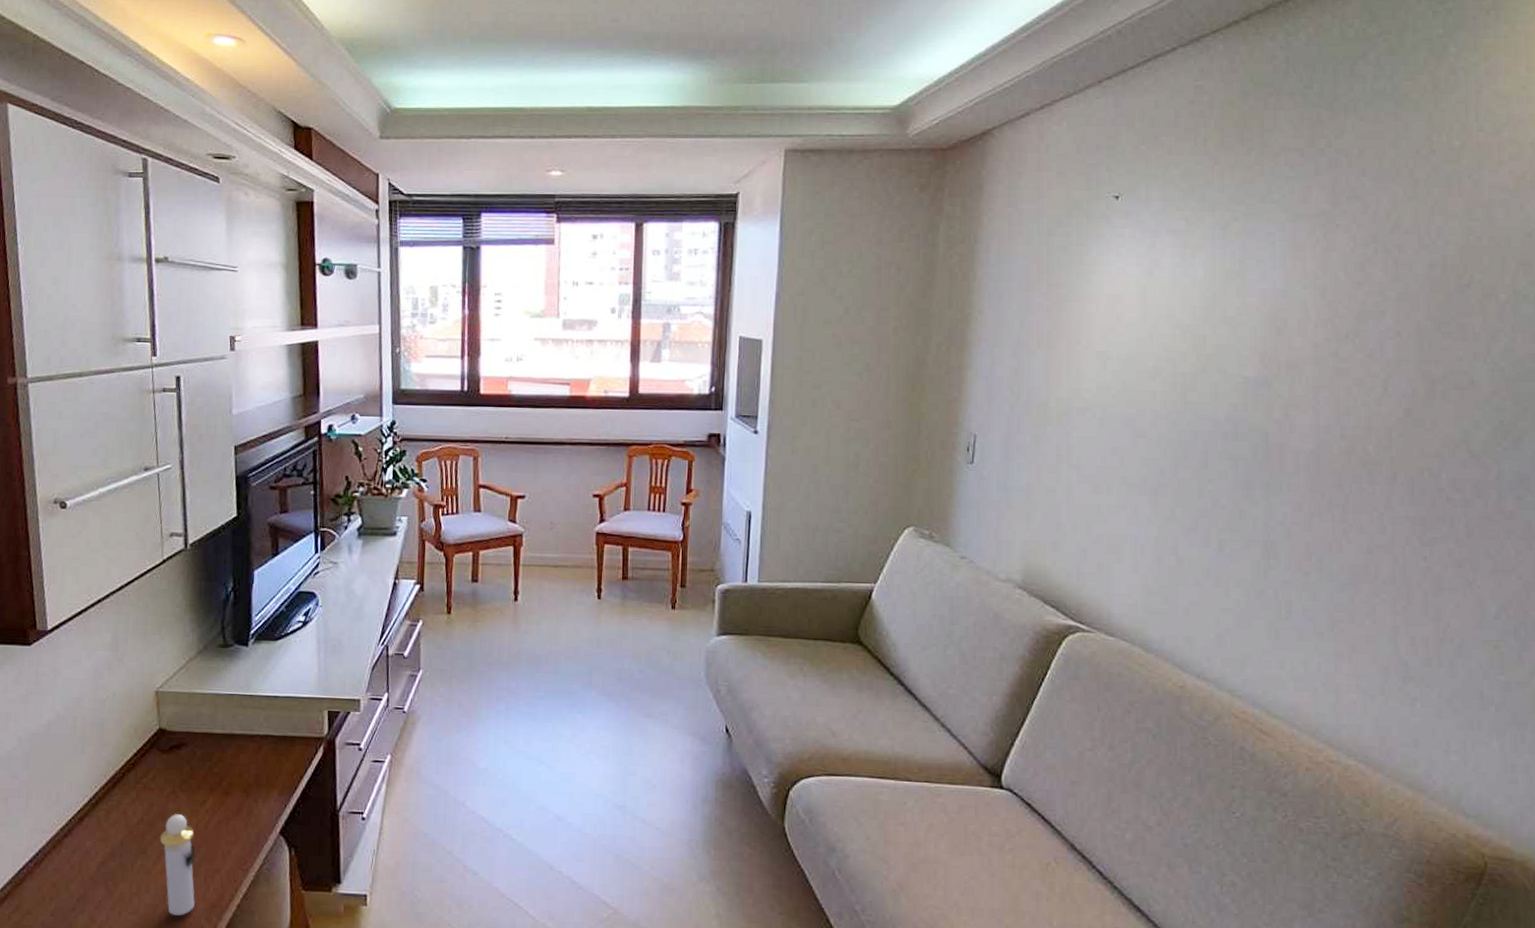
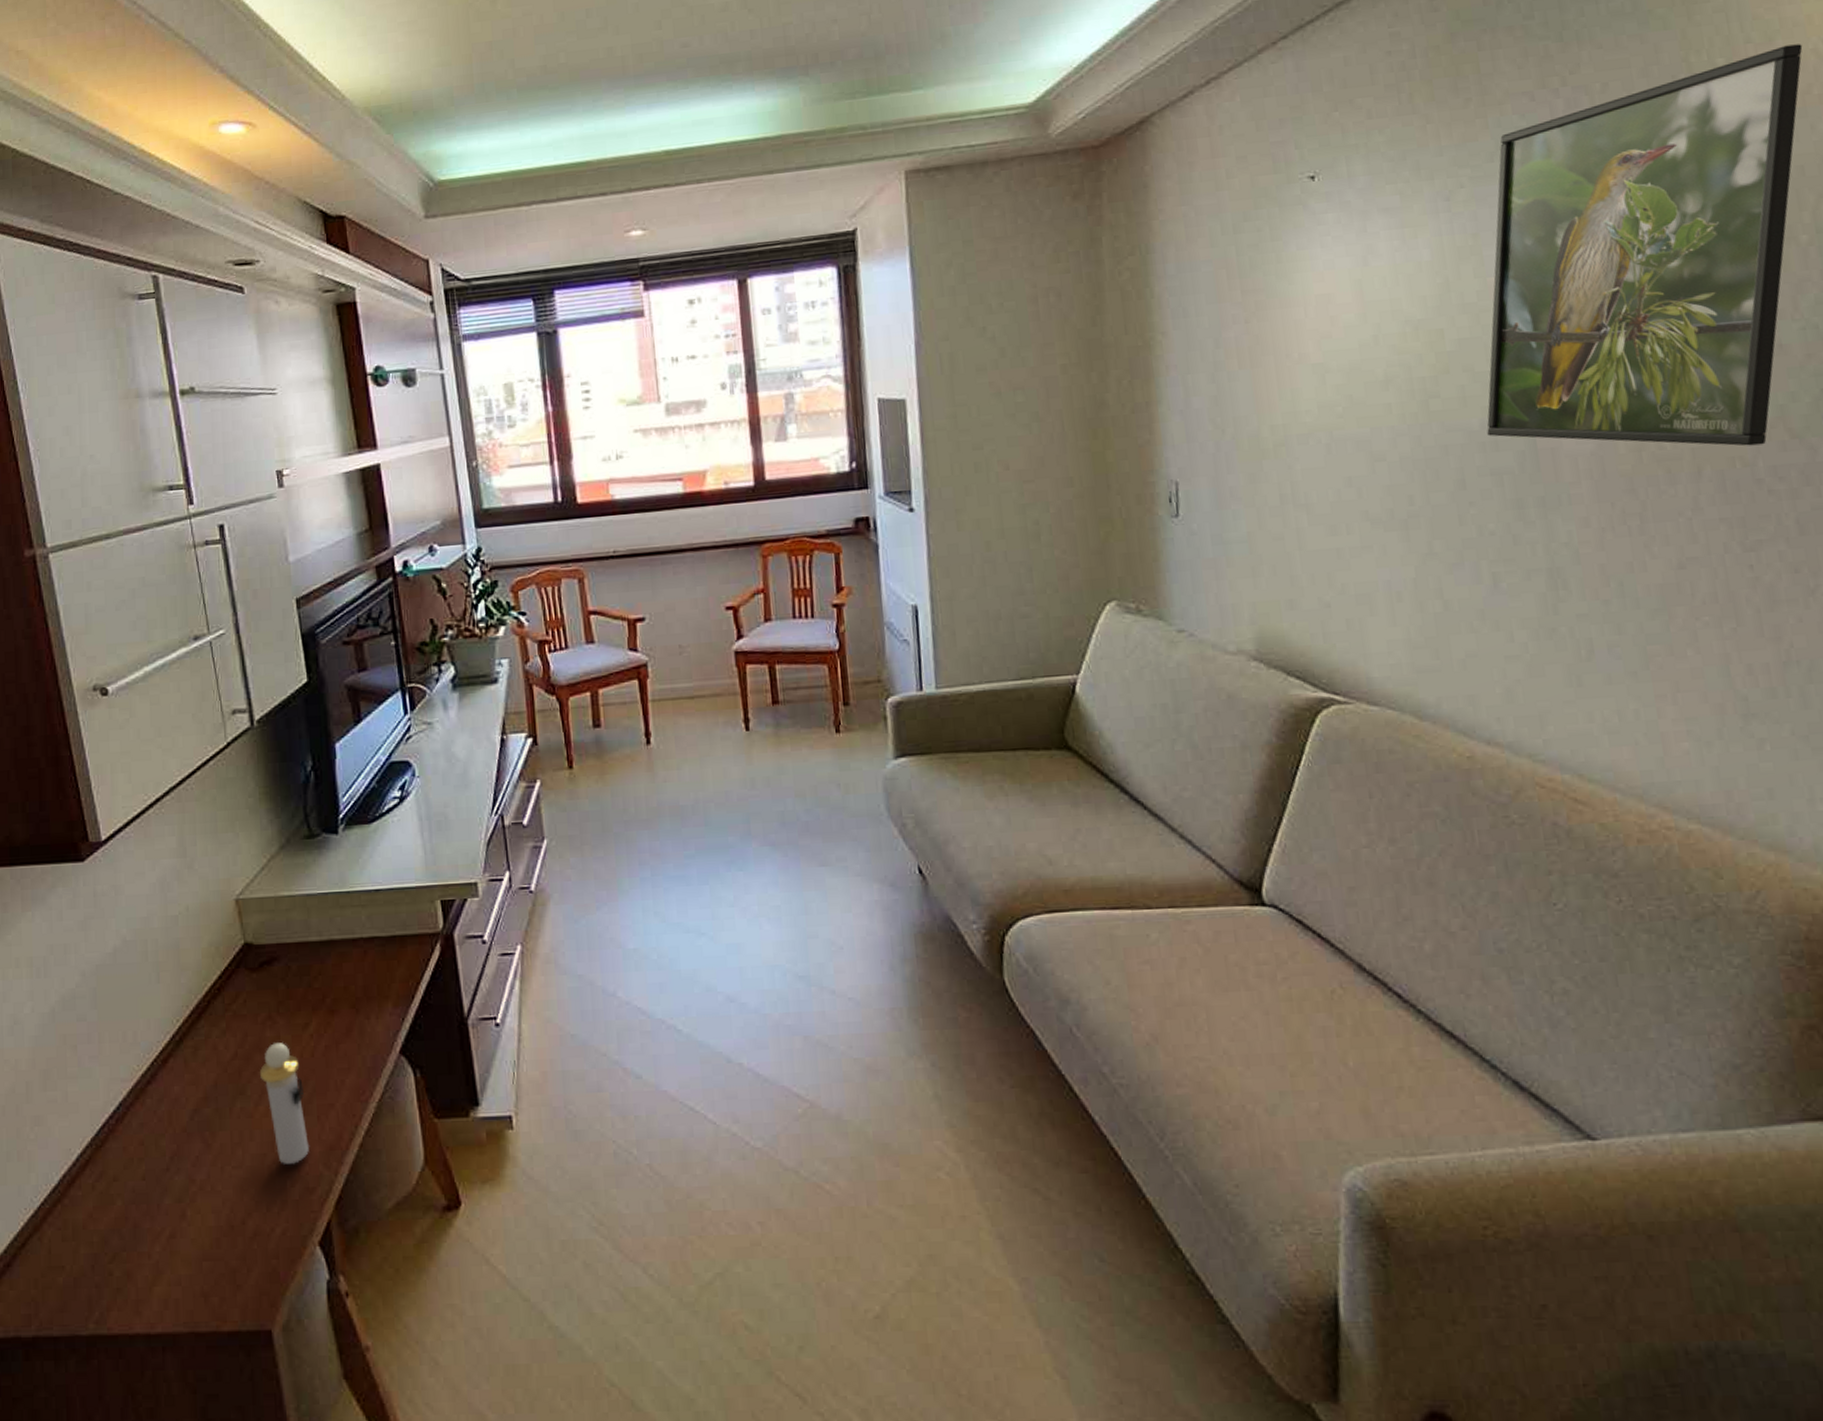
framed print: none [1230,137,1523,461] -> present [1487,44,1803,446]

